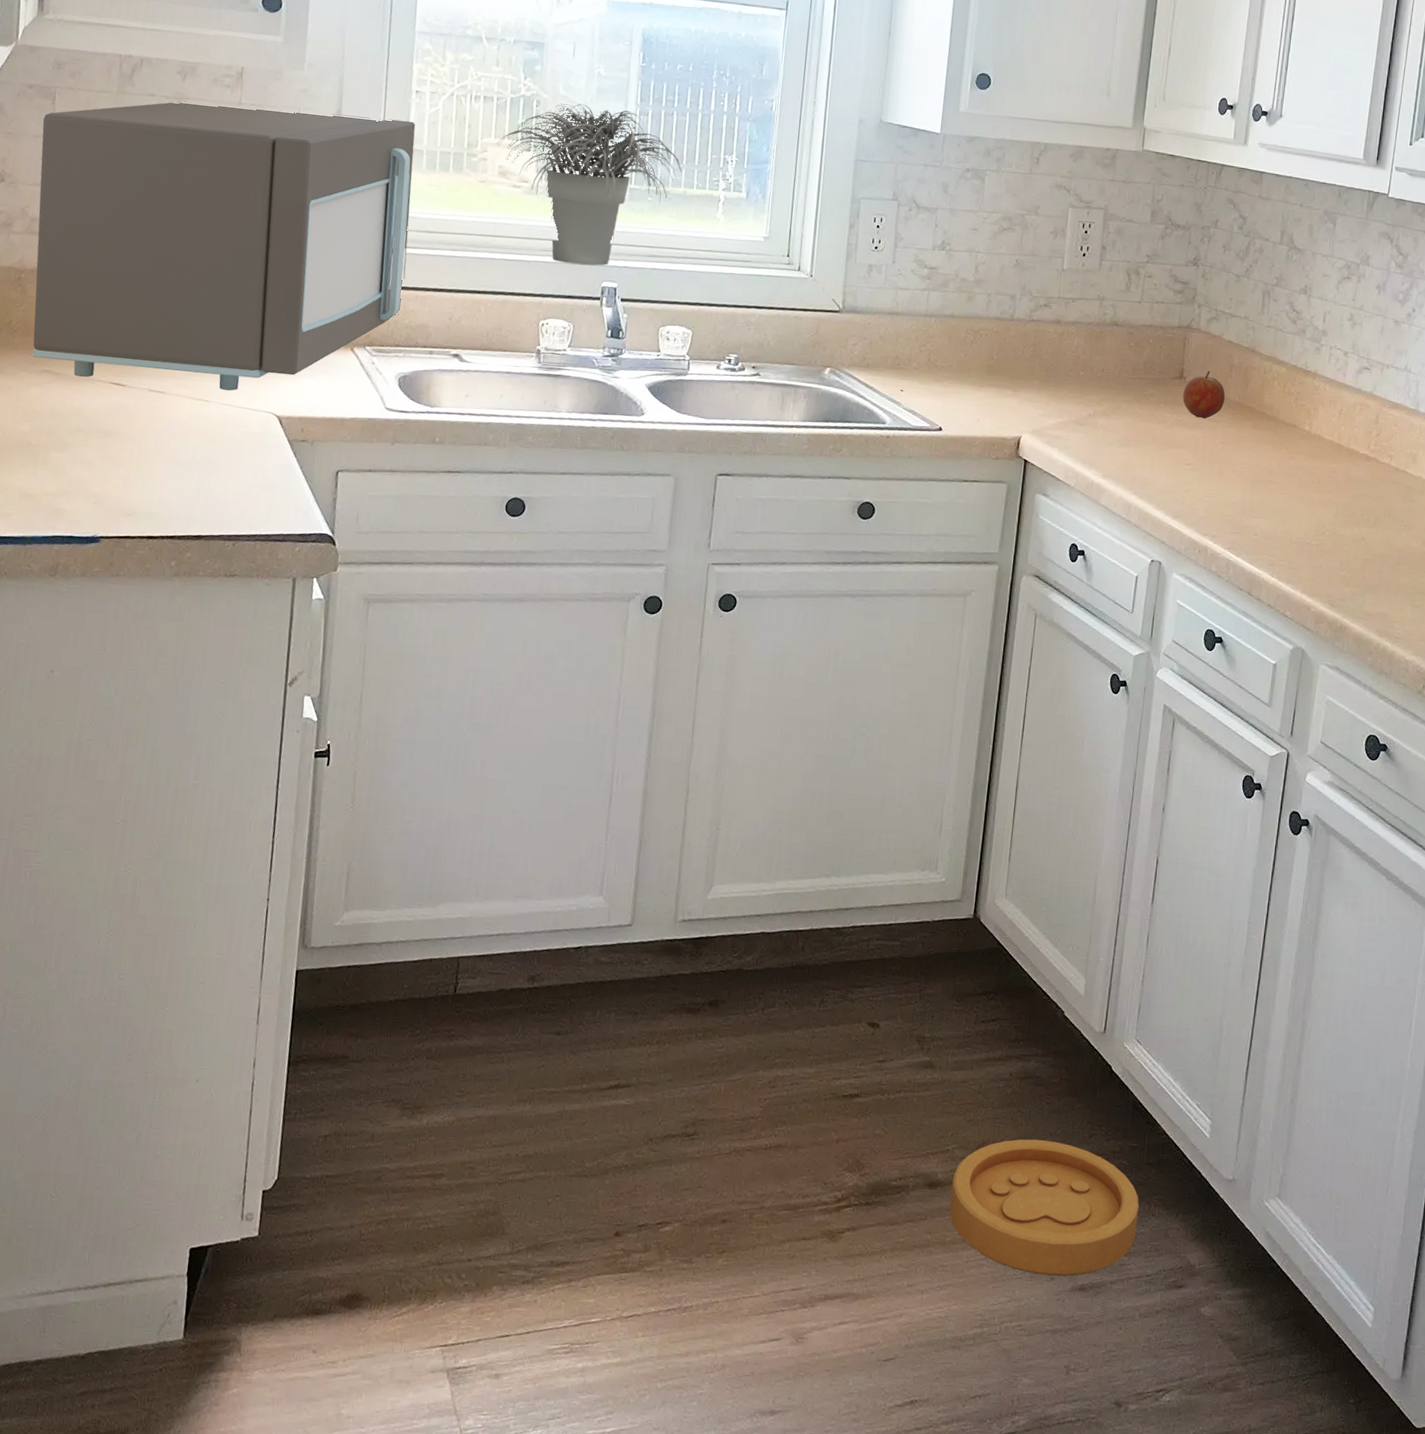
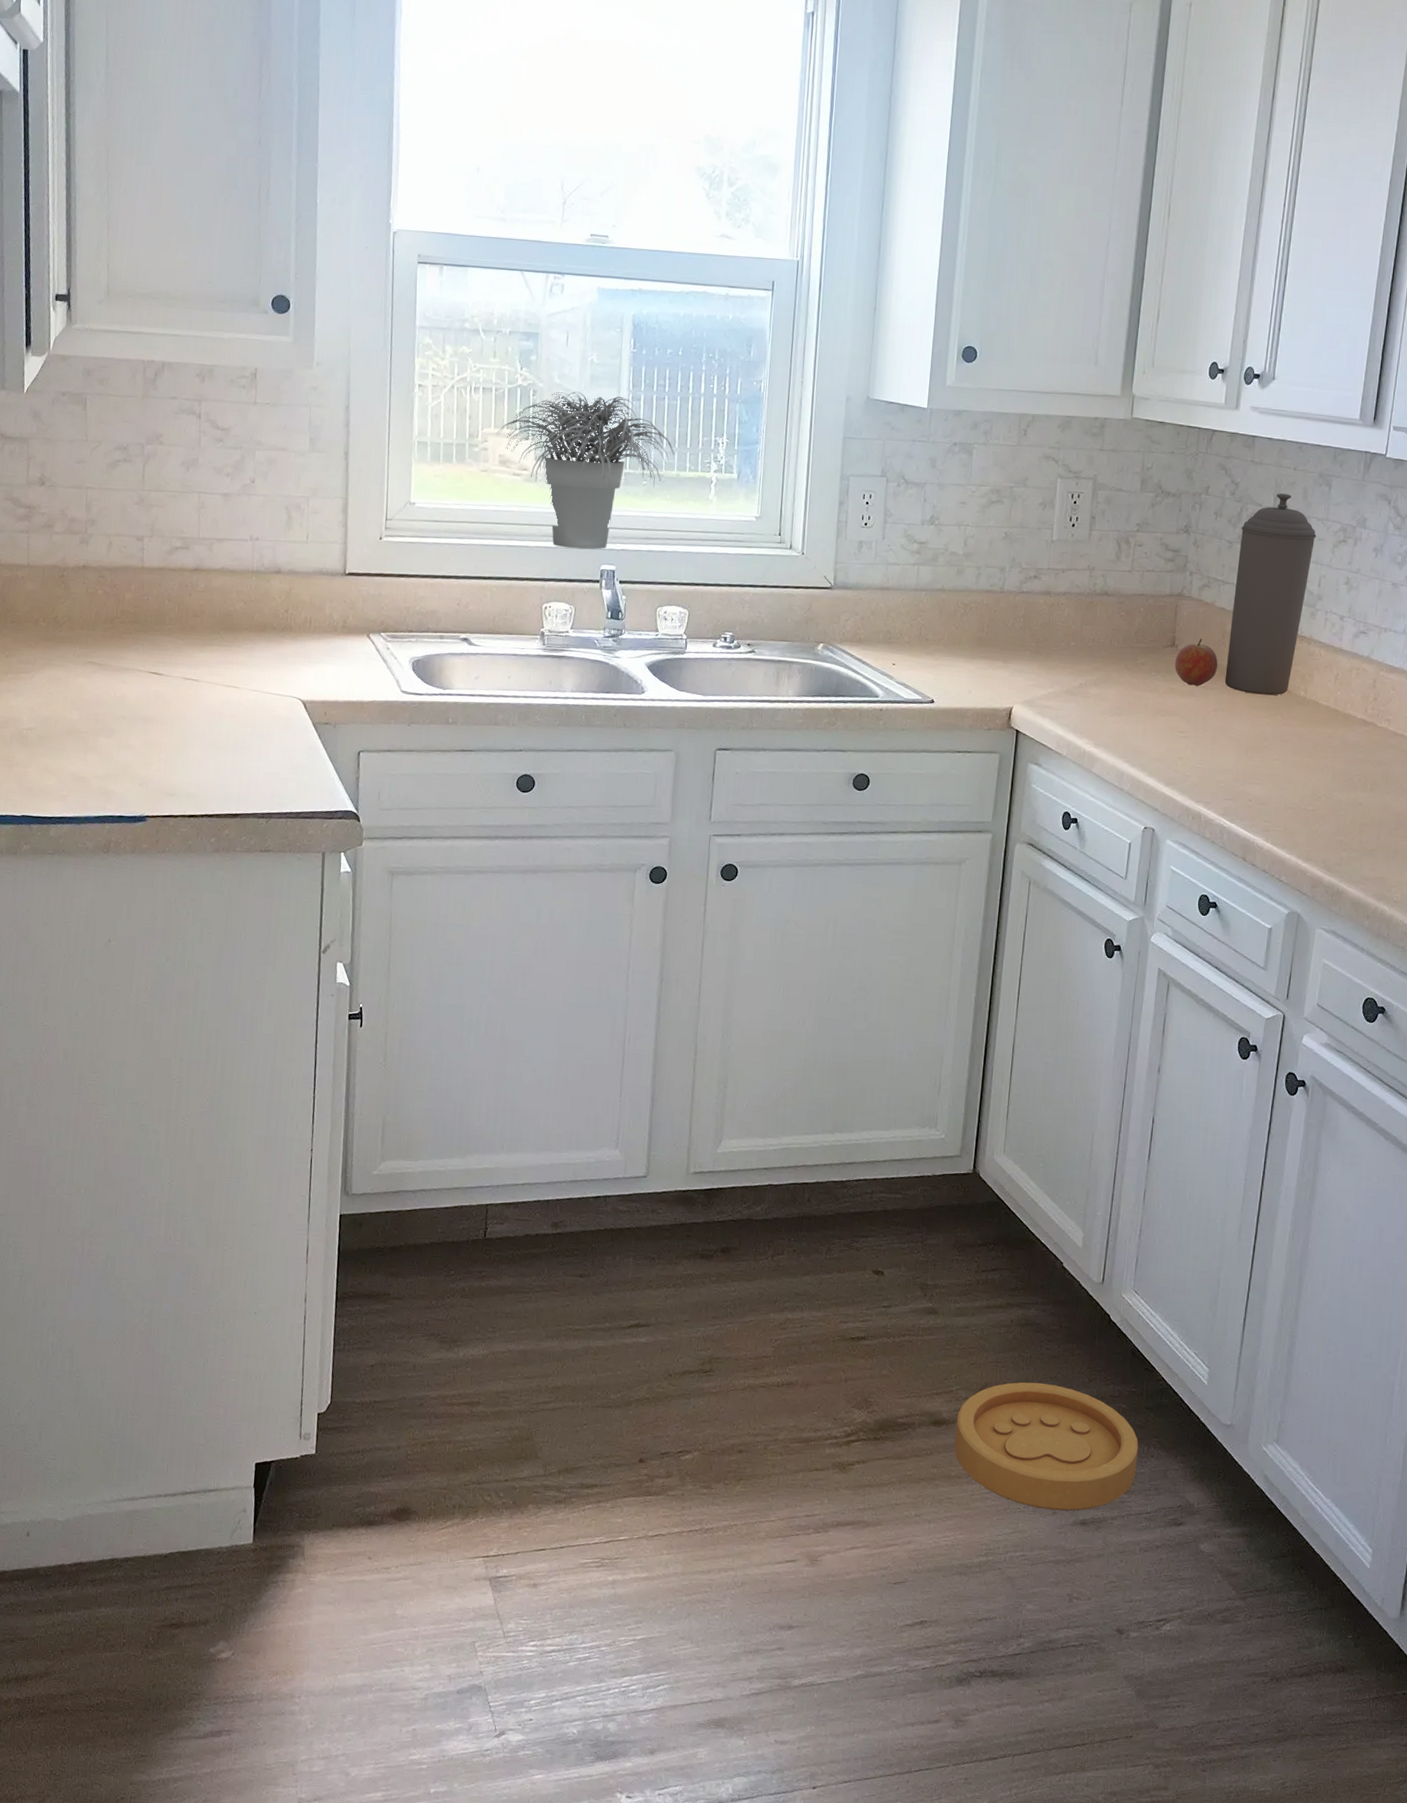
microwave: present [32,101,416,391] -> none [76,403,420,677]
canister: none [1231,229,1321,430] -> present [1224,493,1316,696]

